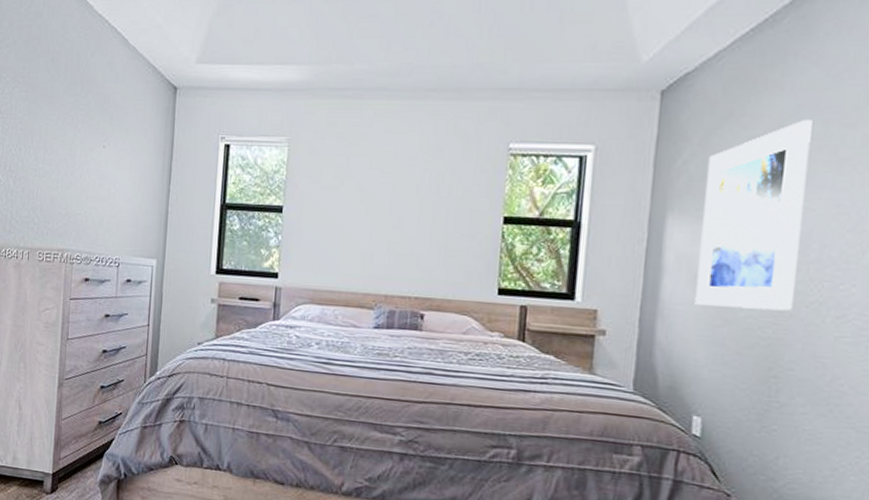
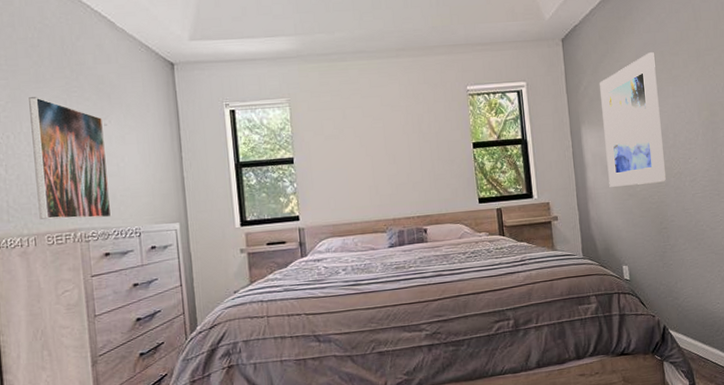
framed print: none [35,112,103,243] -> present [29,97,112,220]

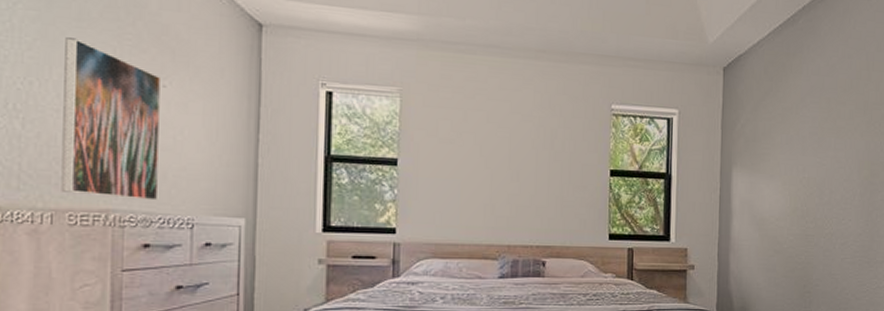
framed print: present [600,52,666,187] -> none [755,97,820,242]

